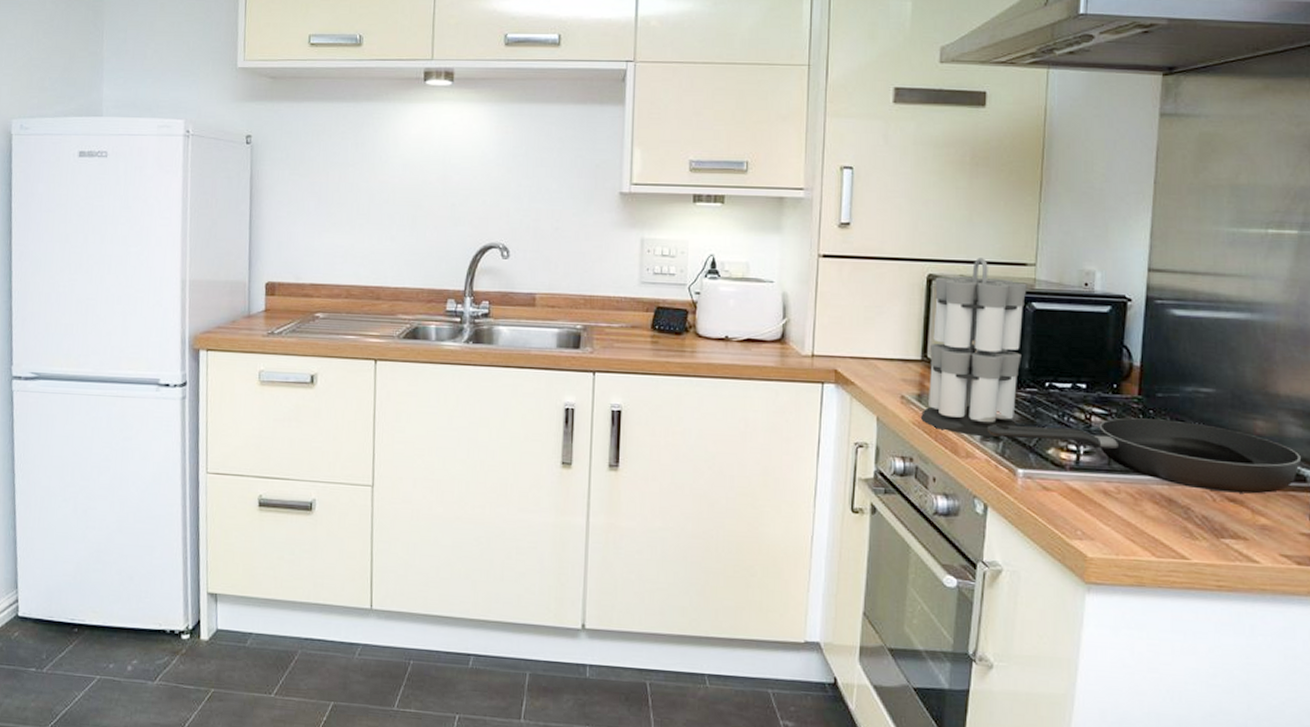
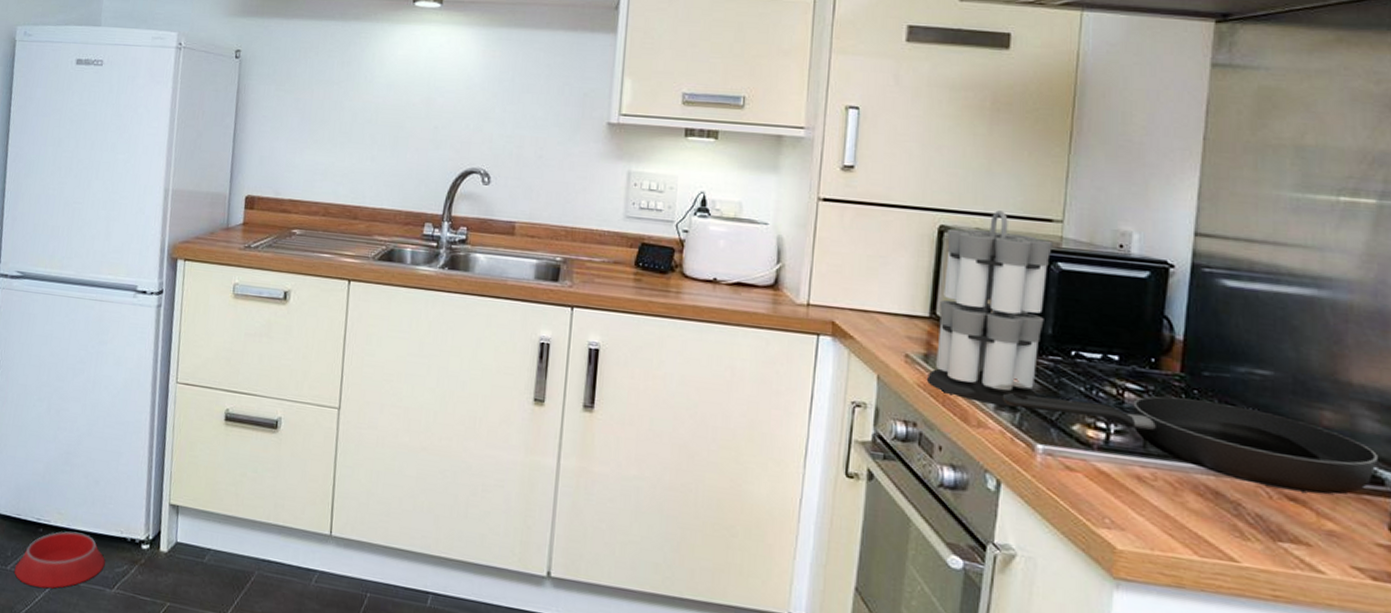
pet bowl: none [50,628,145,687] -> present [14,531,106,589]

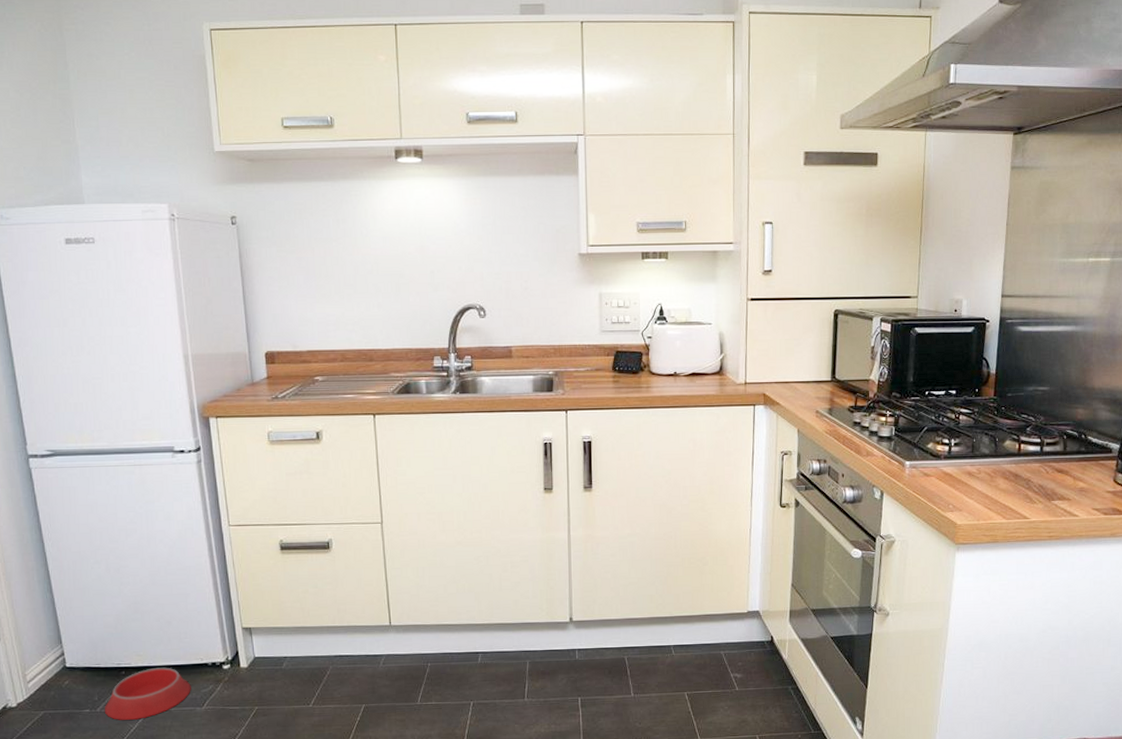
spice rack: present [926,210,1053,408] -> none [831,294,911,439]
frying pan: present [1002,393,1379,495] -> none [882,413,1109,466]

